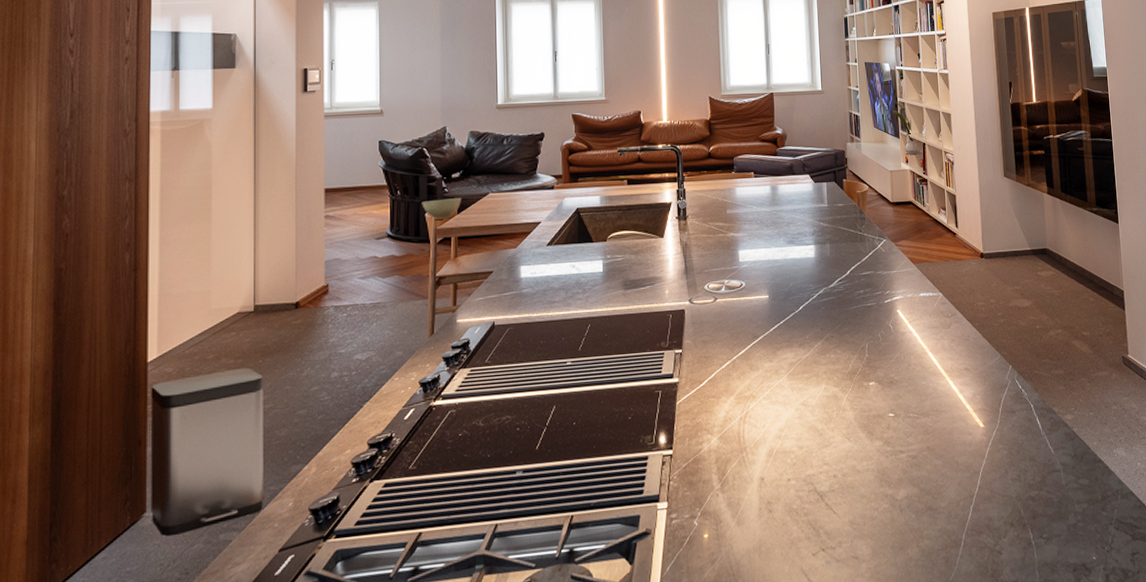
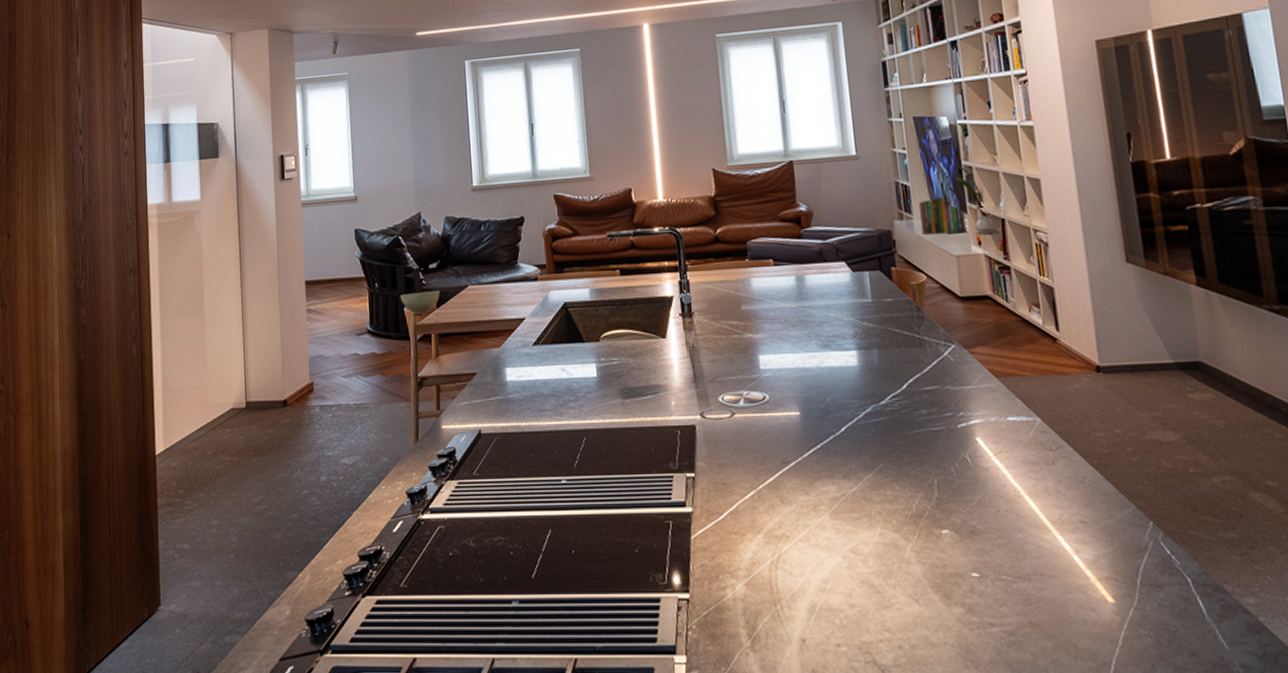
pedal bin: present [150,367,263,536] -> none [159,466,263,631]
books: none [865,125,898,155] -> present [918,197,967,236]

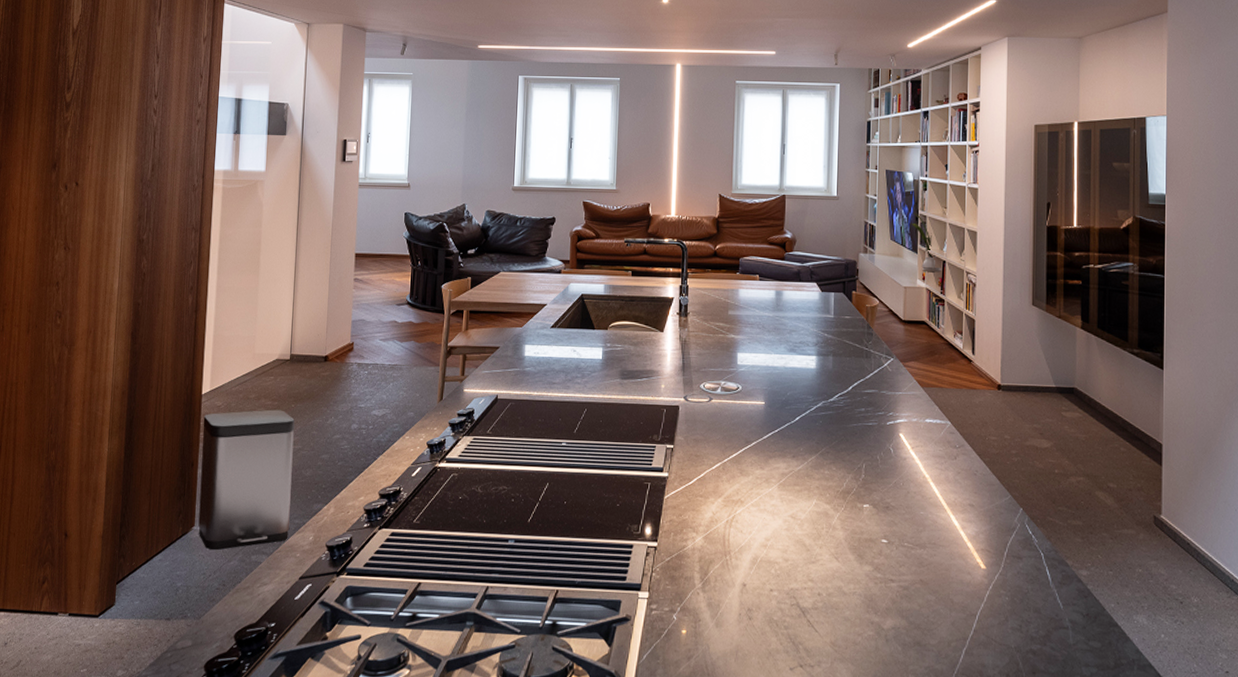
pedal bin: none [159,466,263,631] -> present [198,409,295,550]
bowl: present [400,291,441,316] -> none [439,273,476,293]
books: present [918,197,967,236] -> none [880,238,915,269]

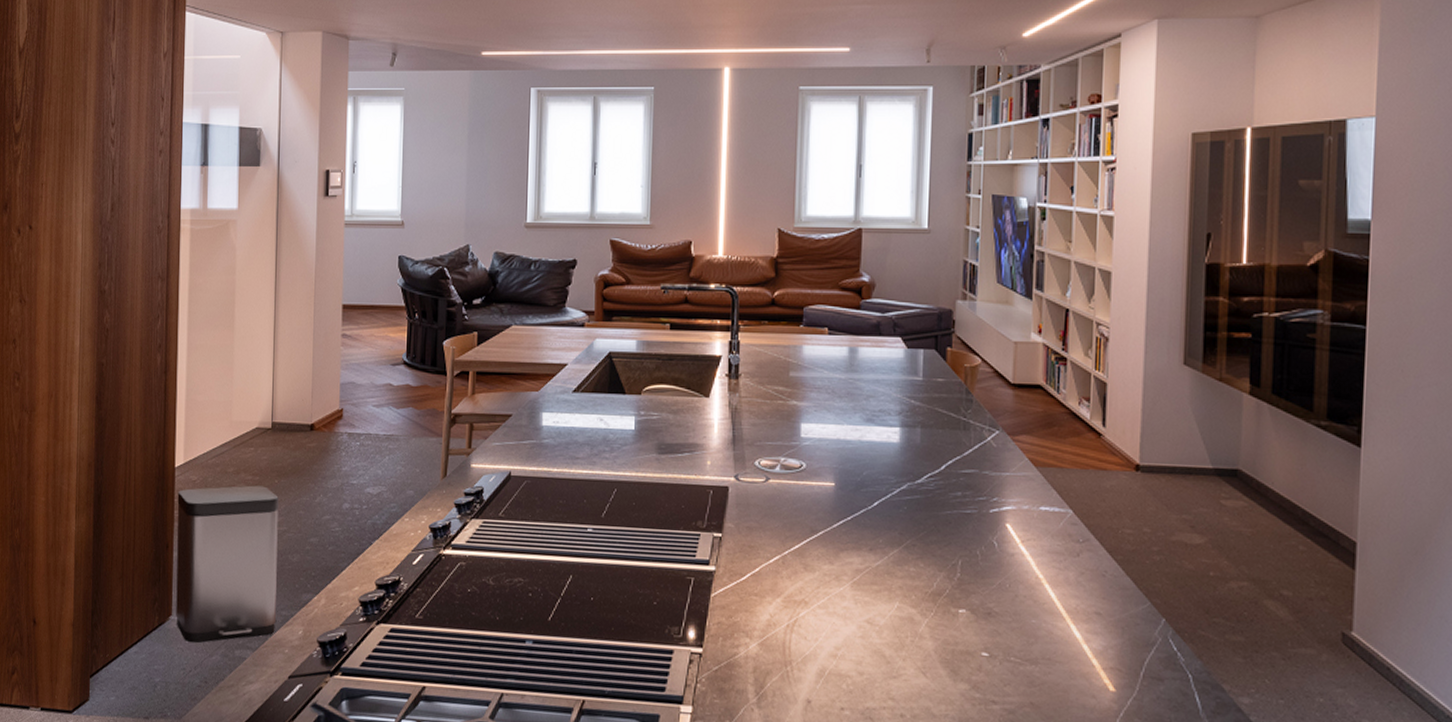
house plant: present [911,212,941,273] -> none [1024,248,1063,324]

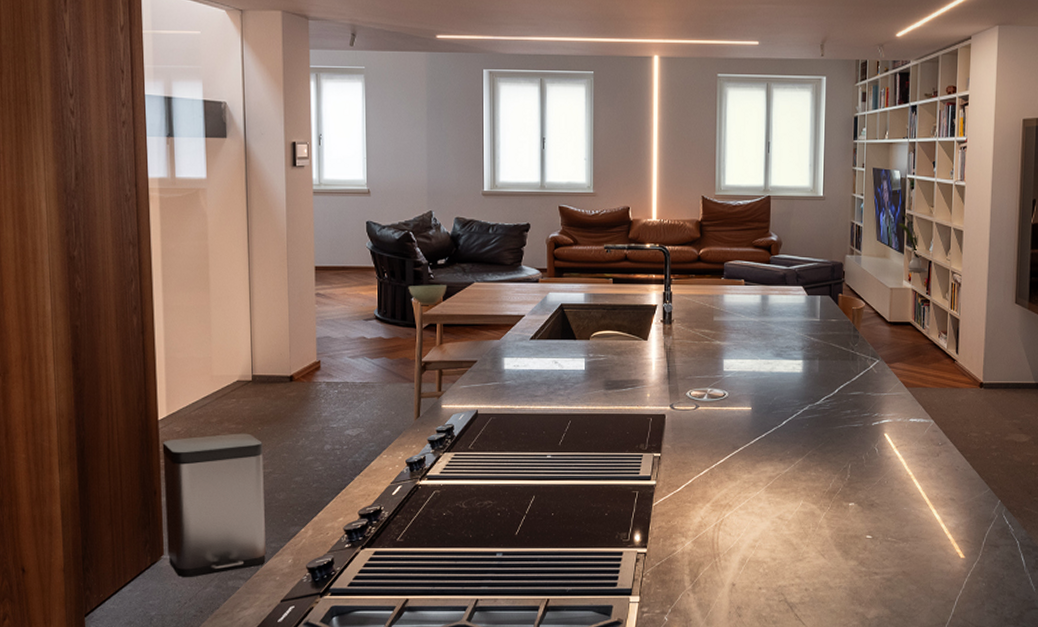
bowl: none [440,327,483,351] -> present [408,285,448,306]
house plant: none [1024,248,1063,324] -> present [897,212,927,273]

